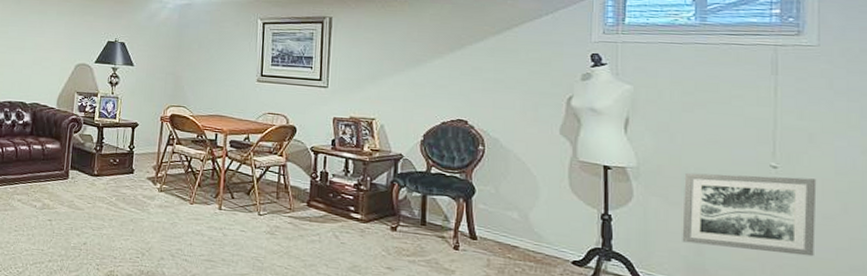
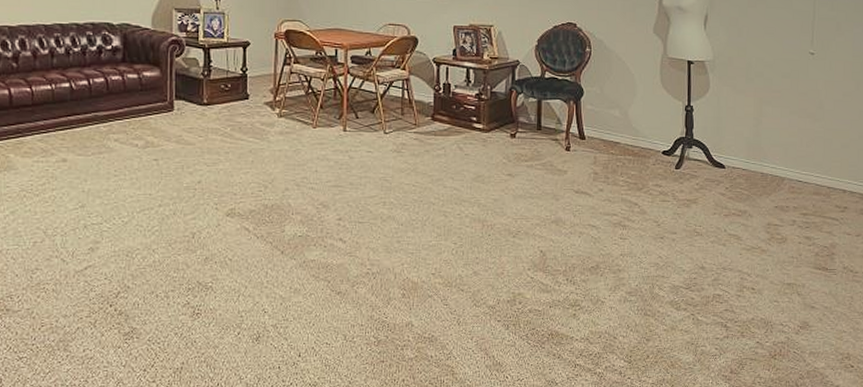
wall art: present [682,172,817,257] -> none [745,61,840,129]

